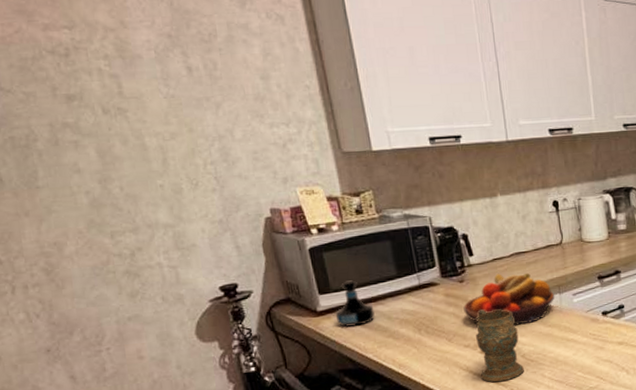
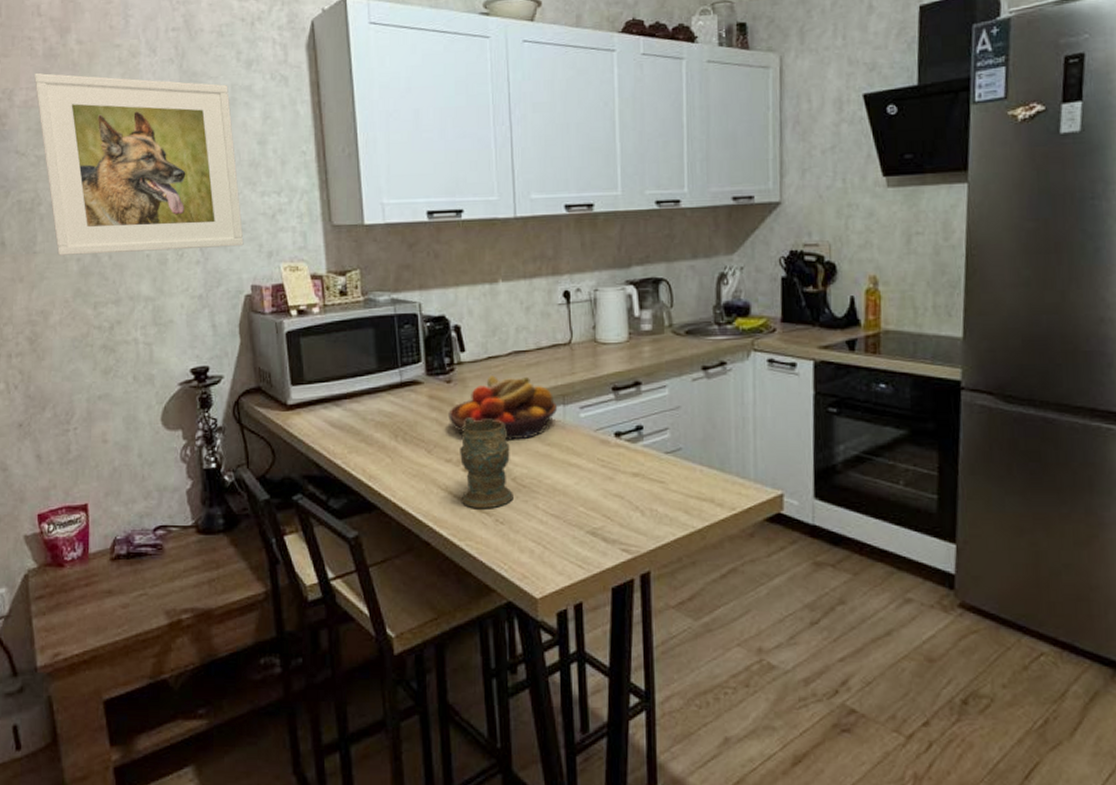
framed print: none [9,8,258,189] -> present [34,72,244,256]
tequila bottle: present [335,280,376,327] -> none [306,371,350,425]

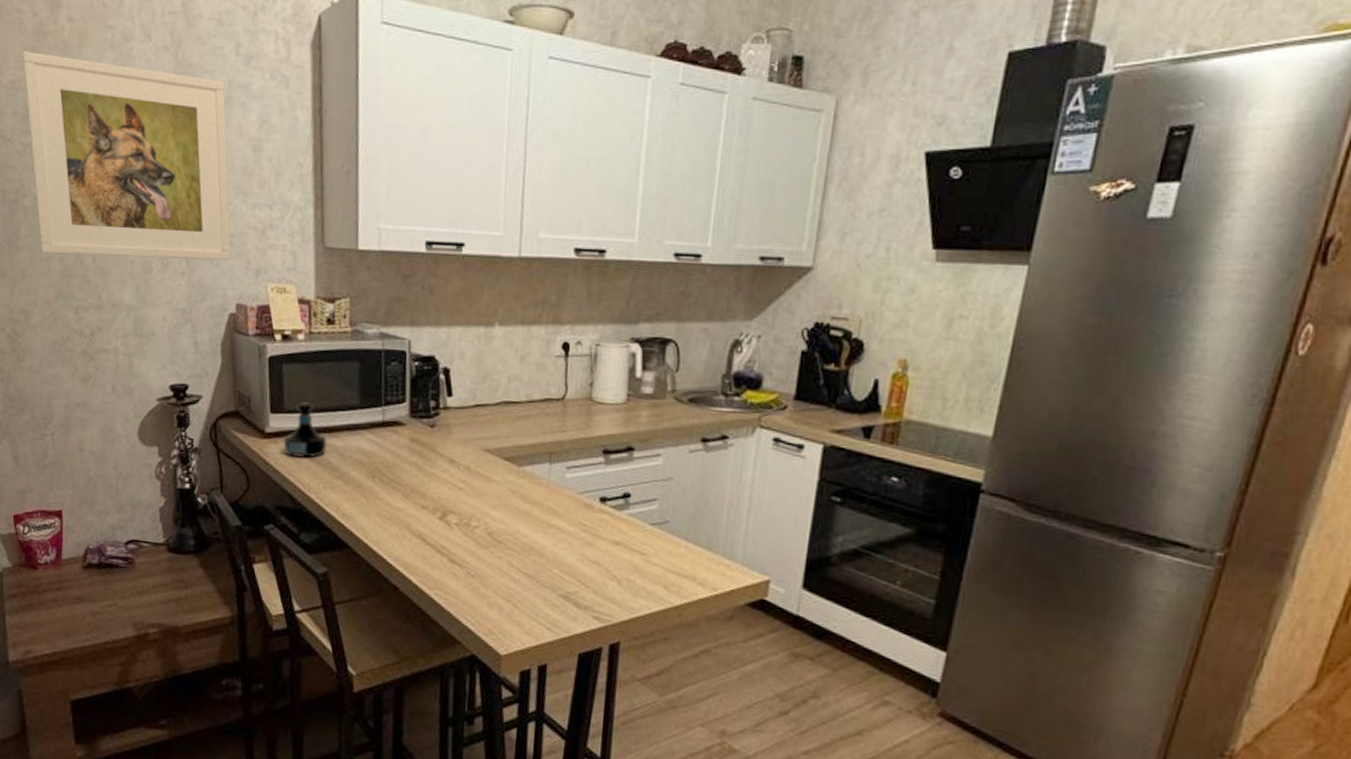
tequila bottle: none [306,371,350,425] -> present [283,402,328,458]
fruit bowl: present [448,375,558,440] -> none [428,424,544,494]
mug: present [460,417,513,509] -> none [434,465,489,561]

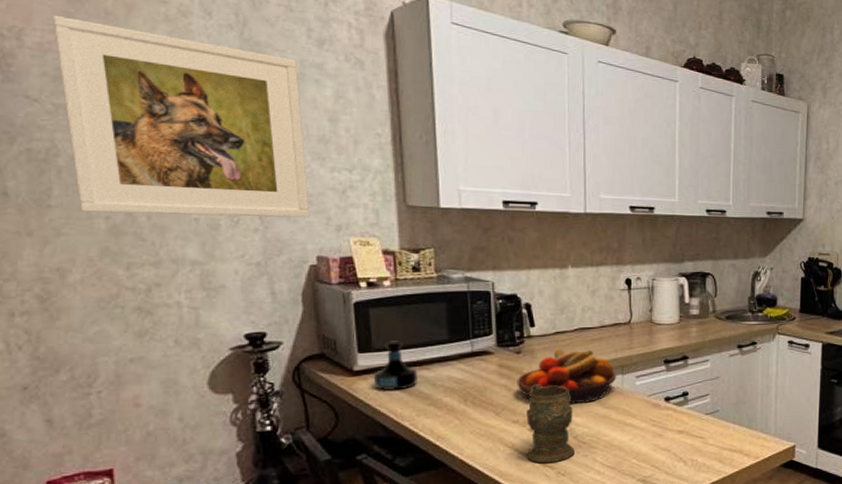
fruit bowl: none [428,424,544,494] -> present [517,348,617,404]
mug: none [434,465,489,561] -> present [526,384,575,464]

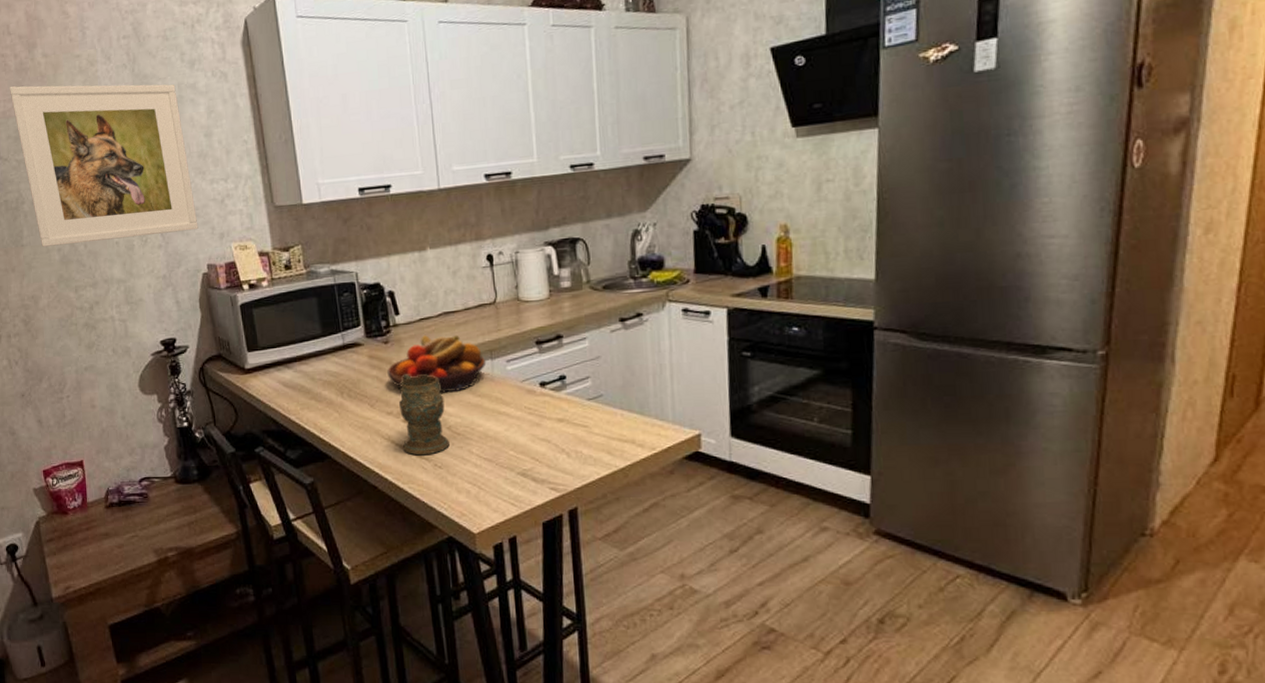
tequila bottle: present [373,340,419,390] -> none [261,338,300,386]

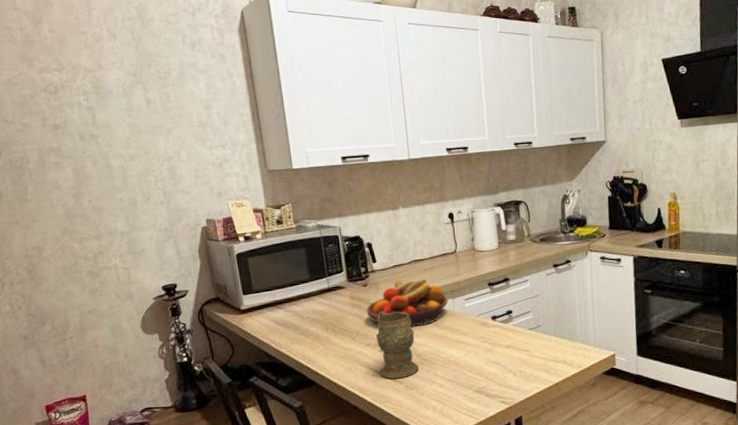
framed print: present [10,84,199,247] -> none [15,56,198,202]

